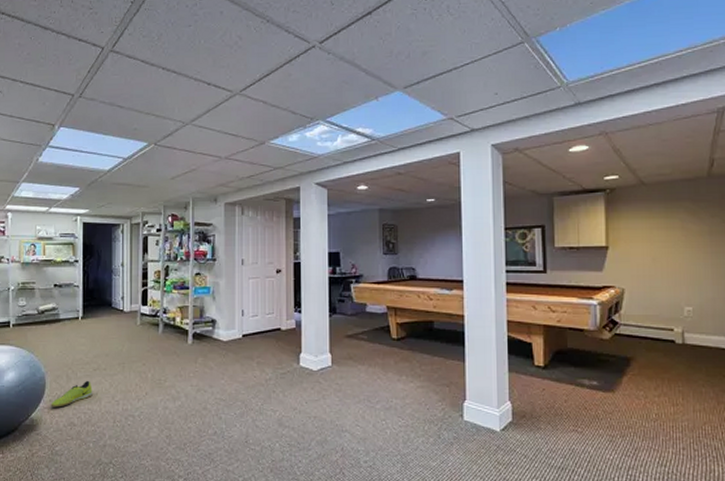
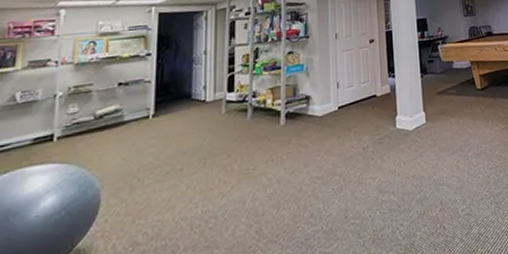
athletic shoe: present [50,380,93,408] -> none [106,186,164,229]

